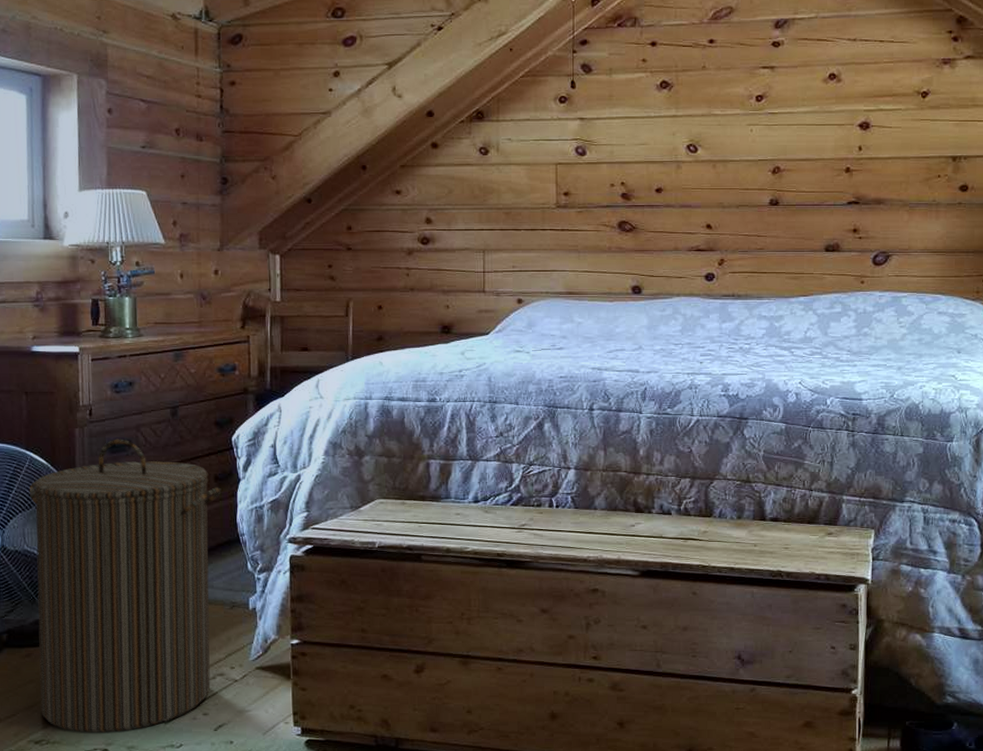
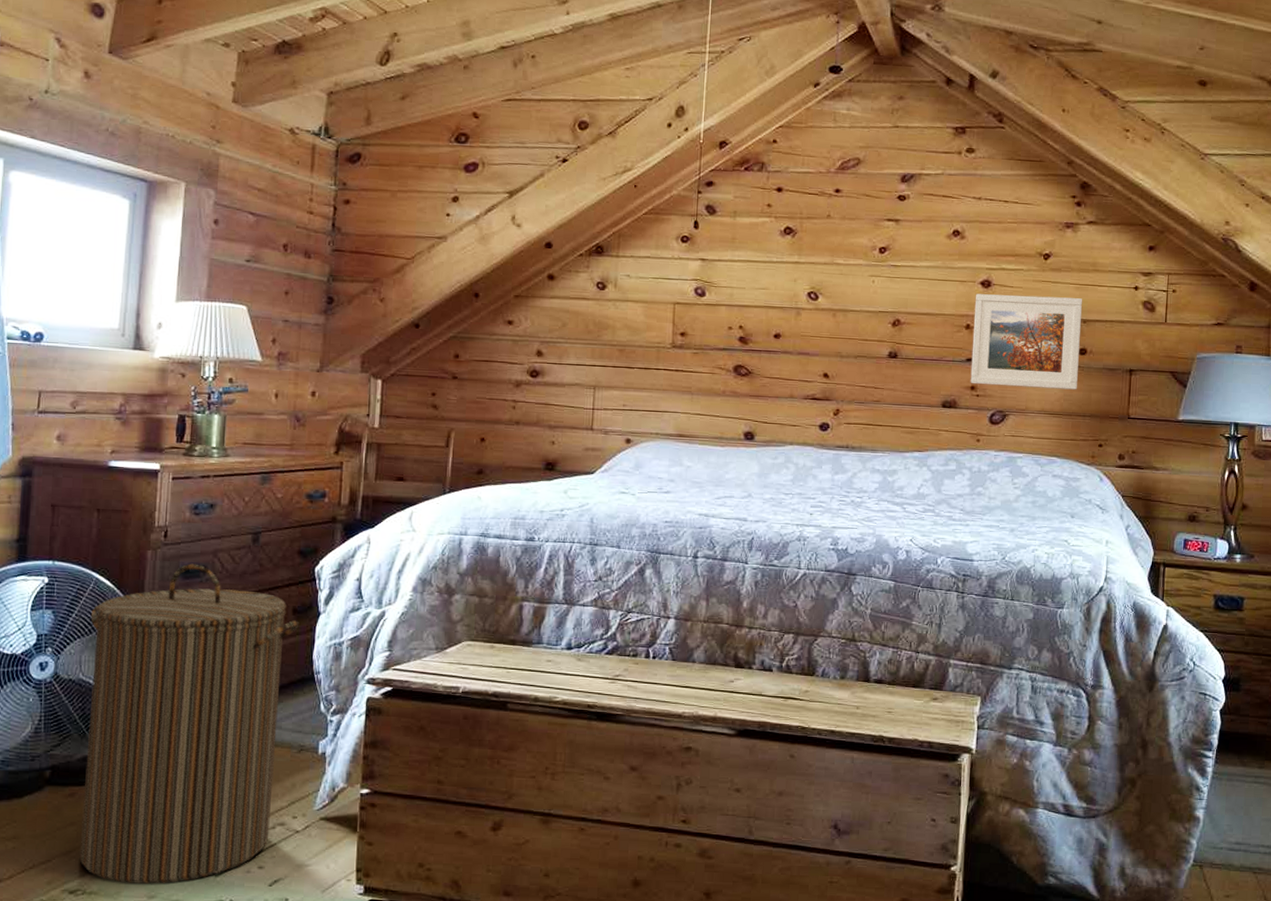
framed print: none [852,135,963,227] -> present [970,294,1083,390]

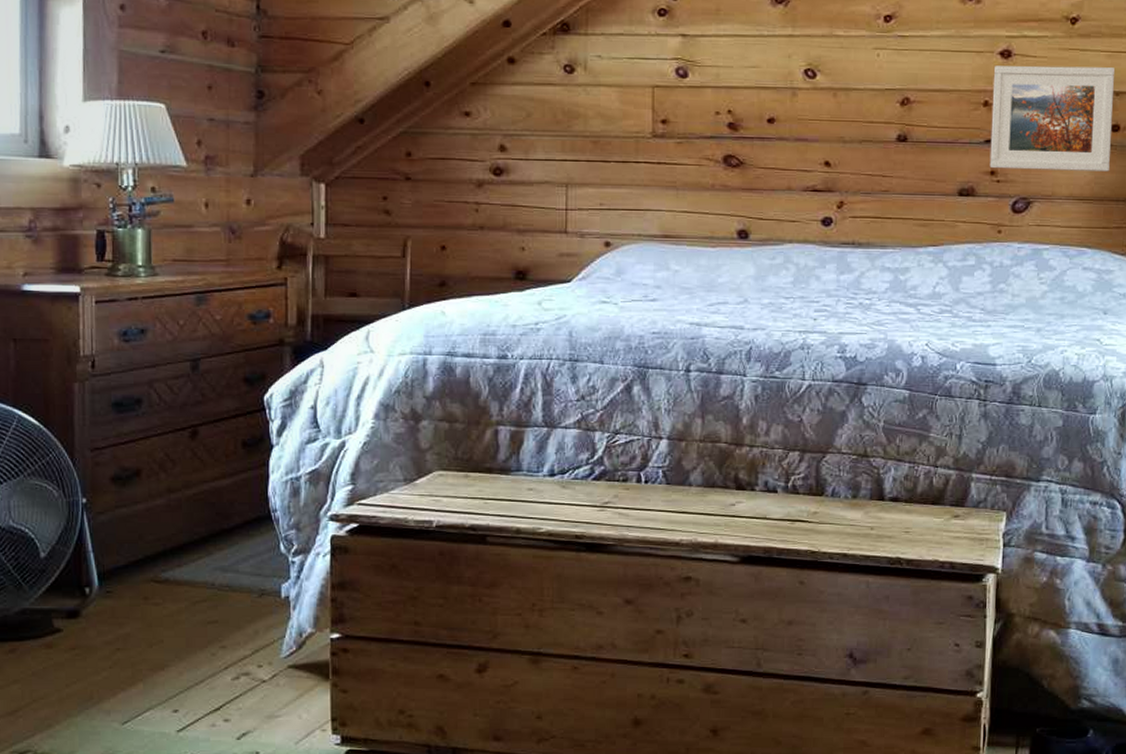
laundry hamper: present [79,563,299,884] -> none [16,396,251,742]

